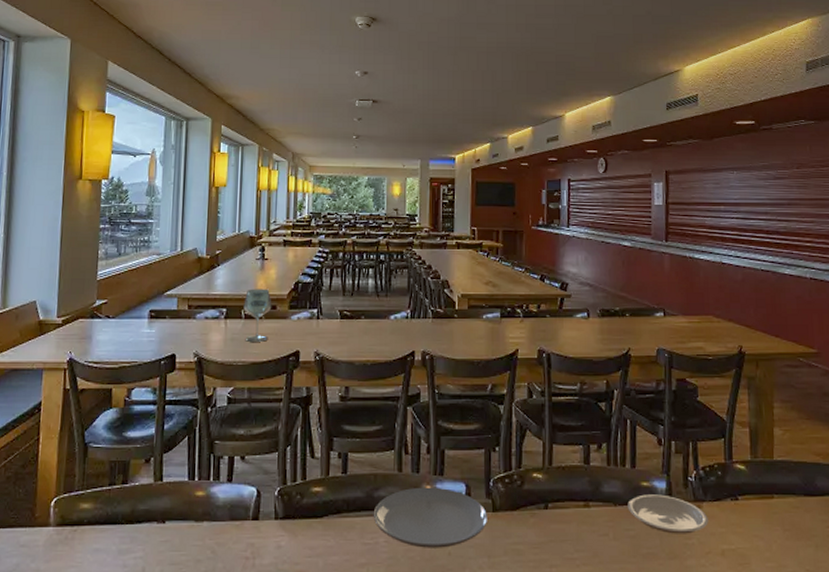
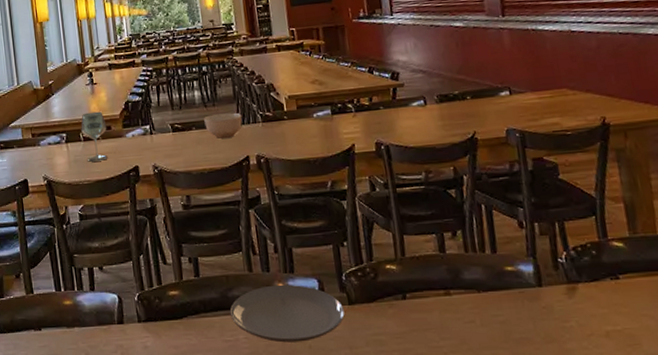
bowl: none [374,304,413,330] -> present [204,112,242,139]
plate: present [627,494,708,534] -> none [492,278,587,318]

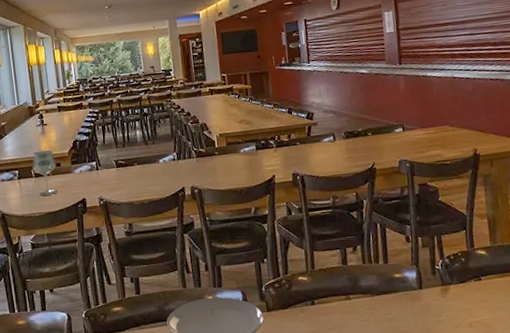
bowl: present [204,112,242,139] -> none [145,149,179,173]

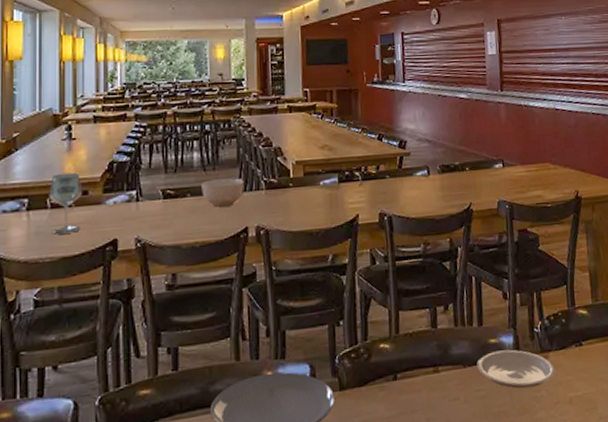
bowl: none [145,149,179,173] -> present [201,177,245,207]
plate: none [383,282,456,314] -> present [476,349,556,389]

